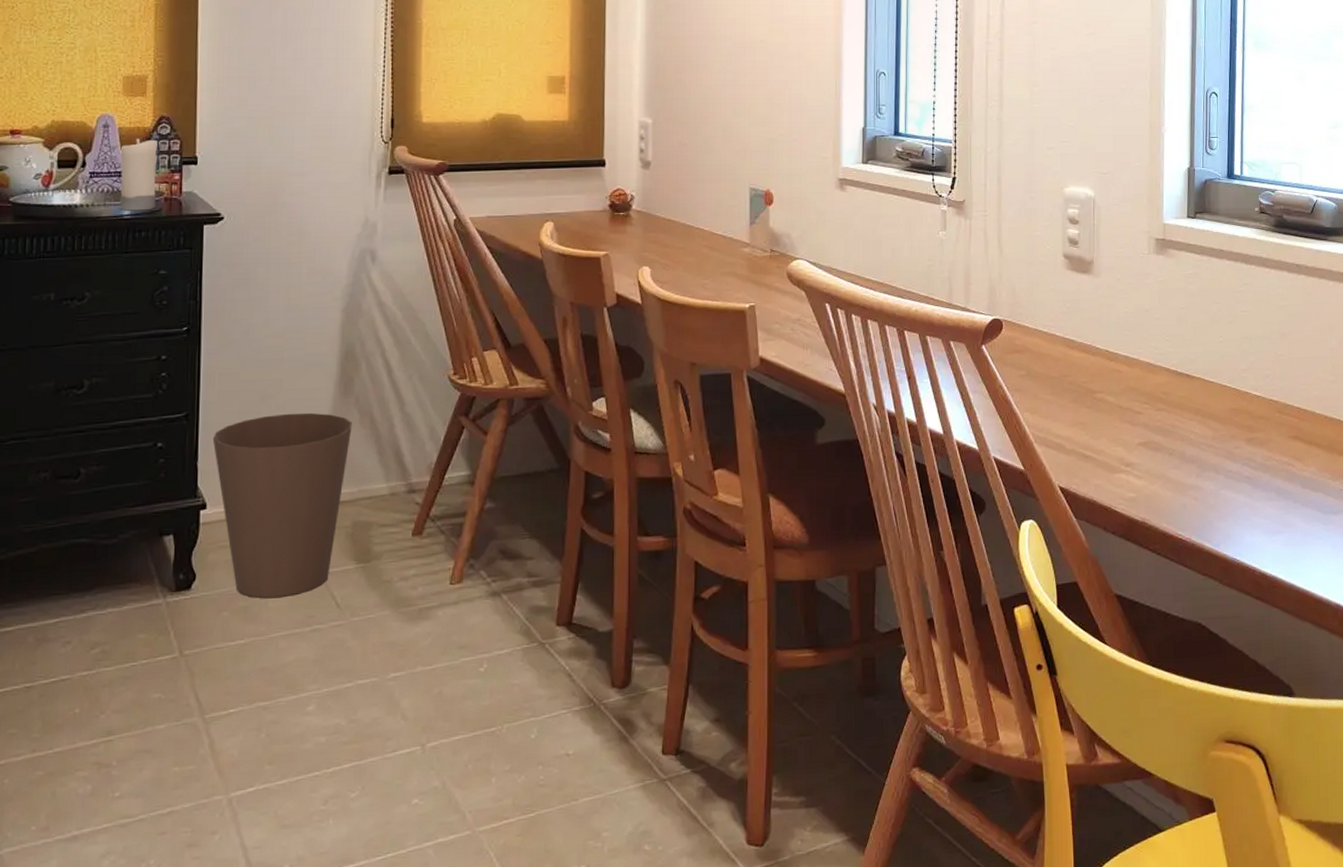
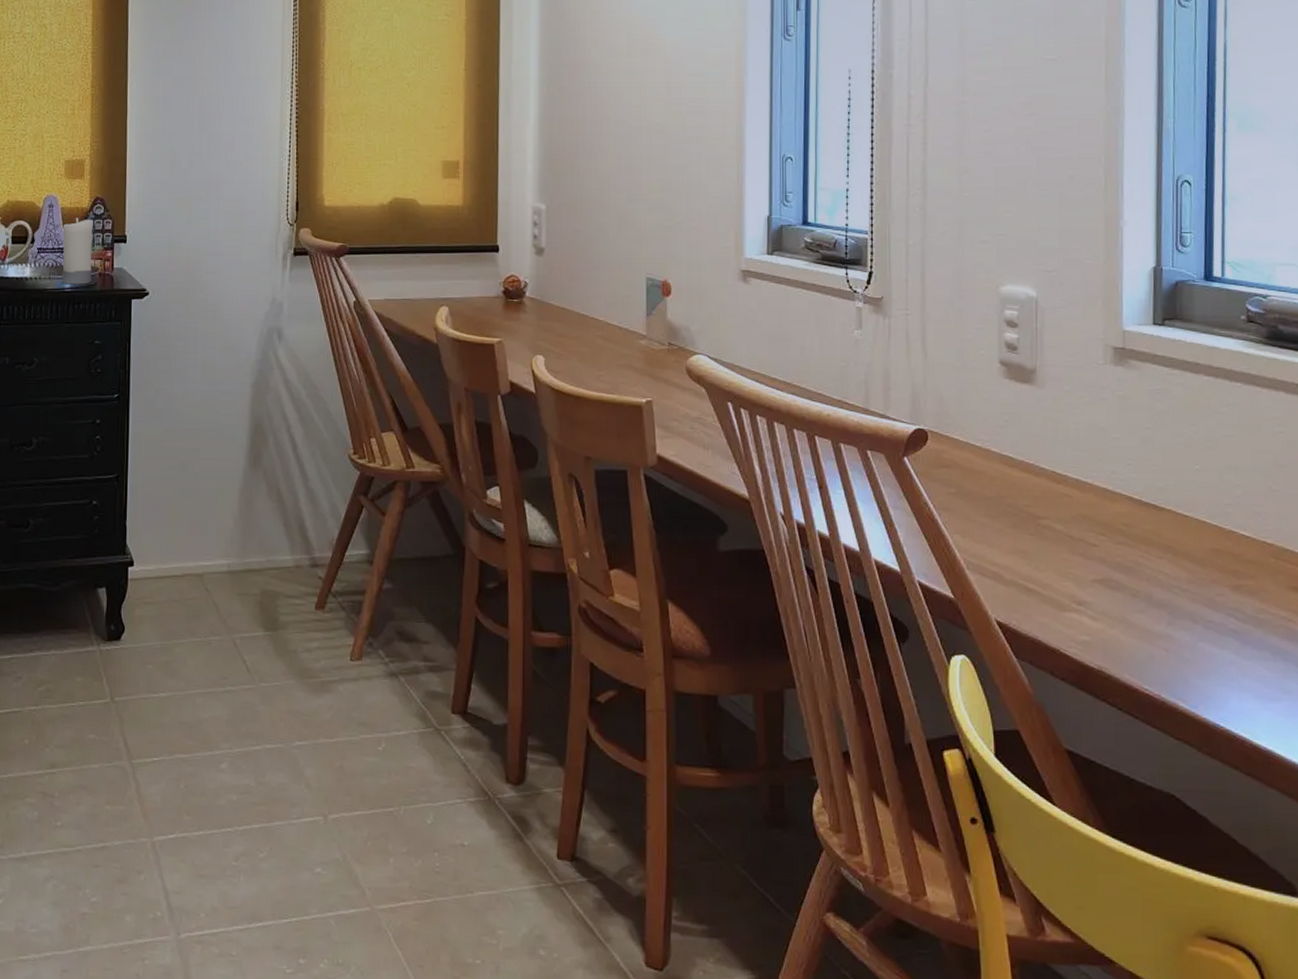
trash bin: present [212,412,352,599] -> none [139,481,261,657]

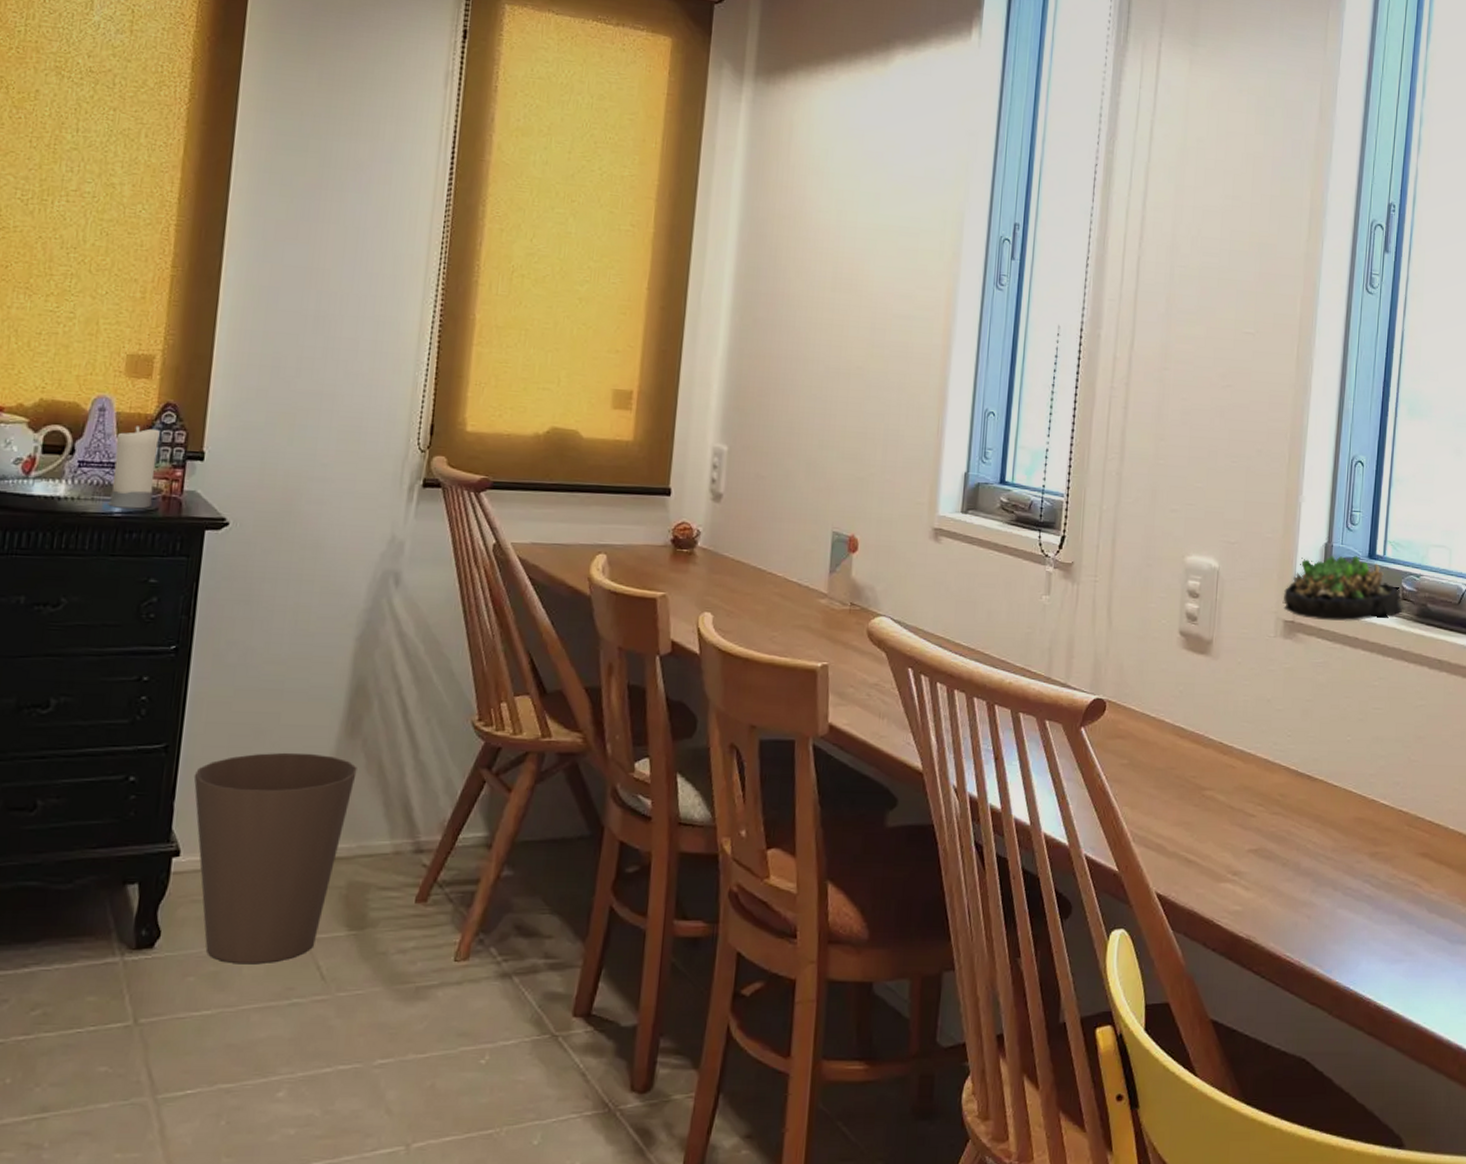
trash bin: none [139,481,261,657] -> present [193,752,357,965]
succulent plant: none [1111,279,1250,347] -> present [1283,556,1403,622]

